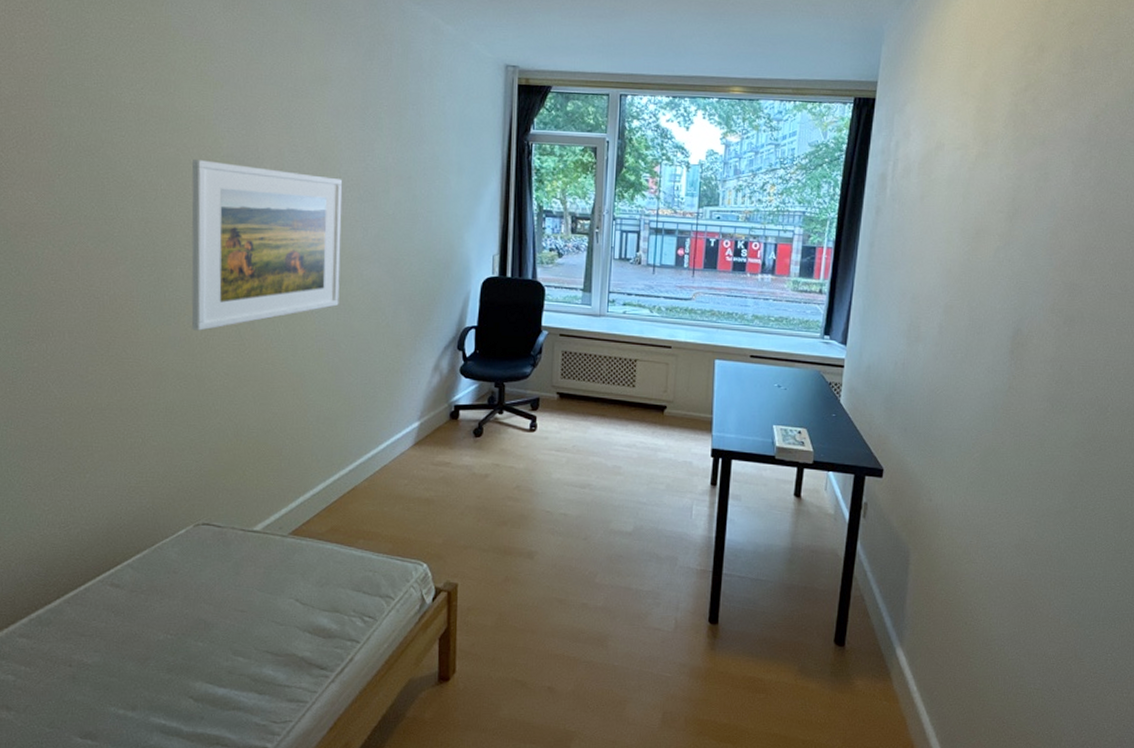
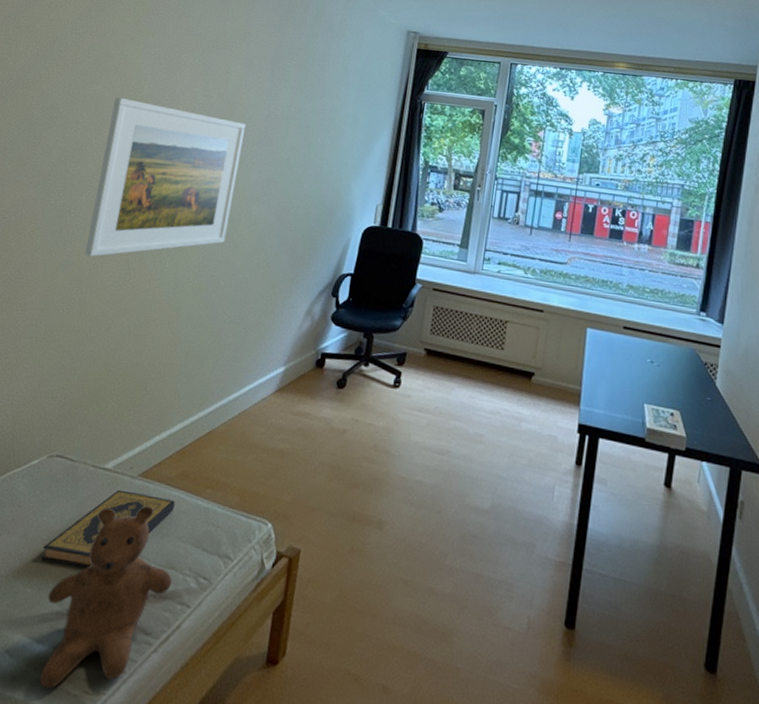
hardback book: none [207,548,330,619] -> present [41,489,175,568]
teddy bear: none [221,559,339,724] -> present [39,505,173,690]

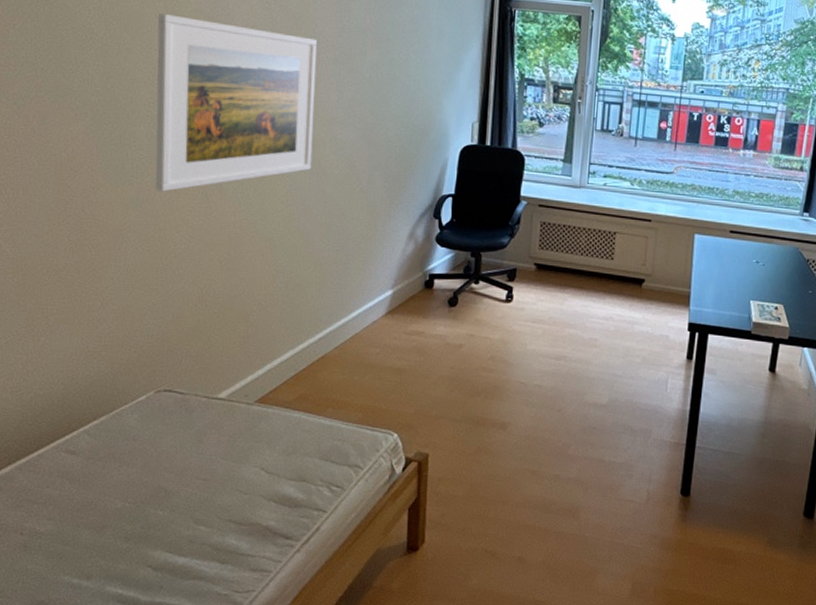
teddy bear: present [39,505,173,690] -> none [182,428,306,593]
hardback book: present [41,489,175,568] -> none [168,416,297,488]

